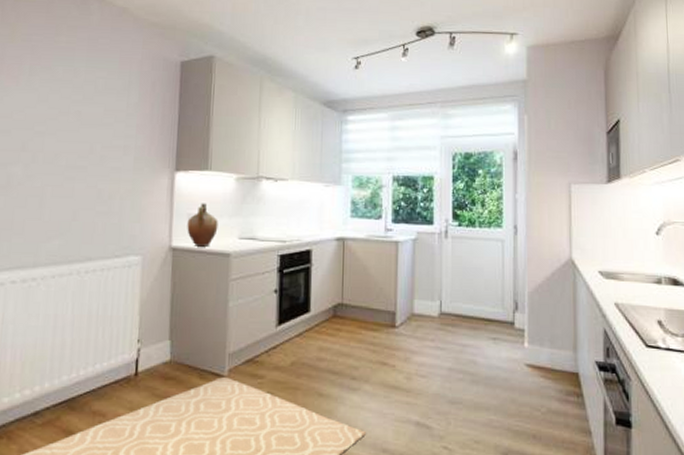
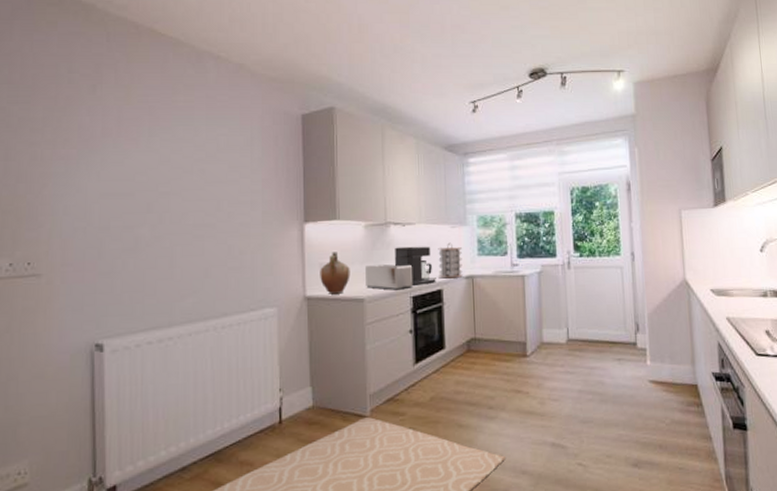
toaster: none [233,218,283,247] -> present [365,264,413,290]
coffee maker: none [263,202,306,245] -> present [394,246,436,287]
spice rack: none [309,201,334,239] -> present [438,242,463,279]

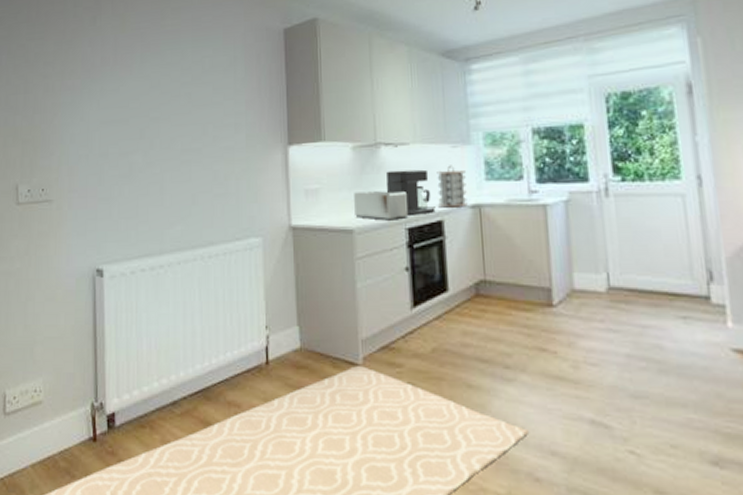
ceramic jug: present [320,252,350,294] -> none [305,177,338,224]

